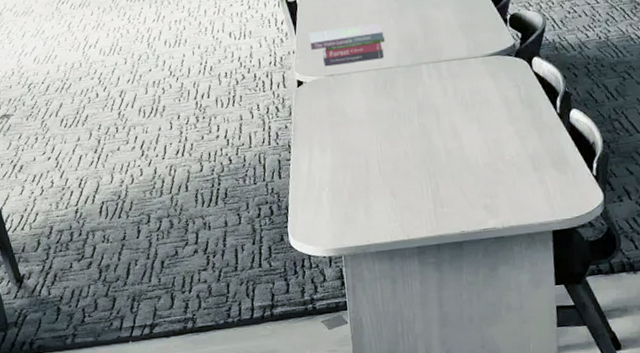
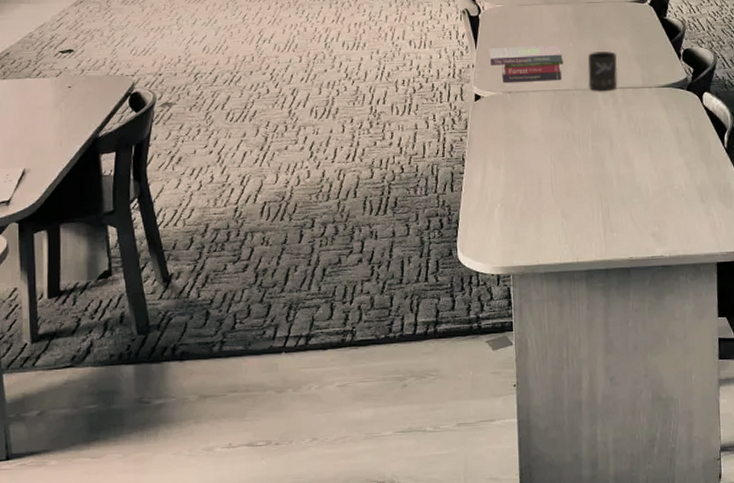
mug: none [410,24,442,67] -> present [588,51,618,92]

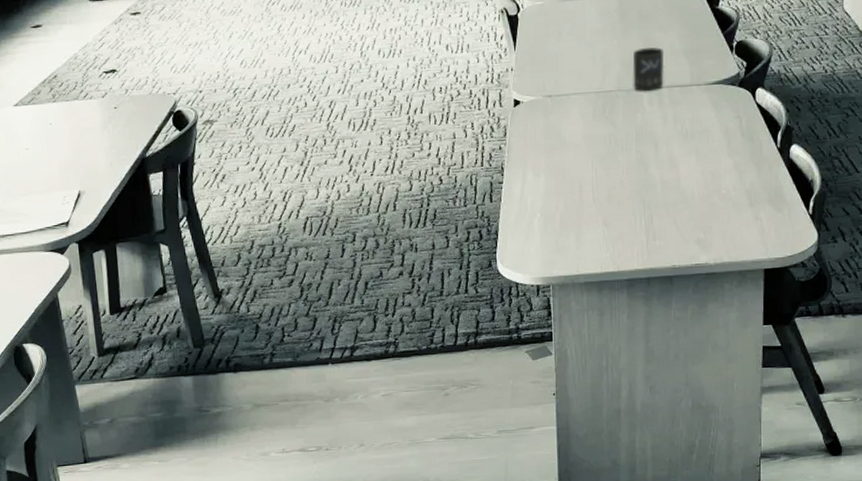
books: present [488,44,563,82] -> none [527,42,606,86]

